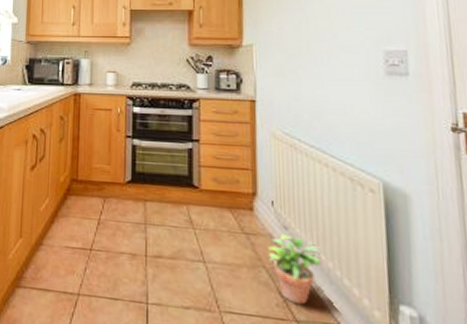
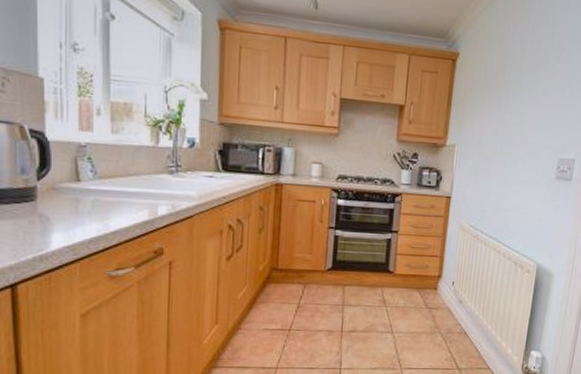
potted plant: present [269,233,322,305] -> none [444,306,485,358]

